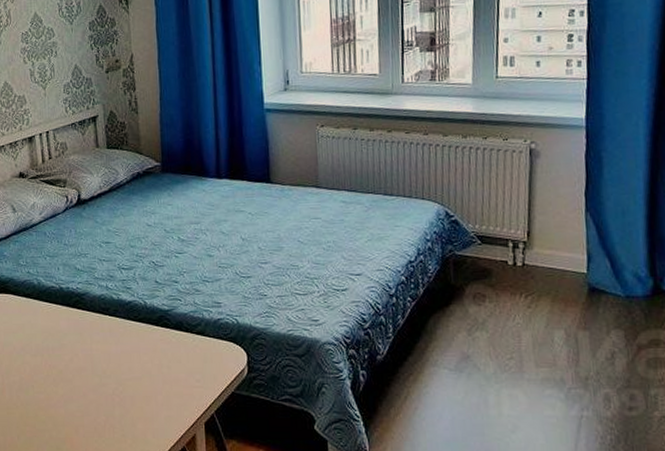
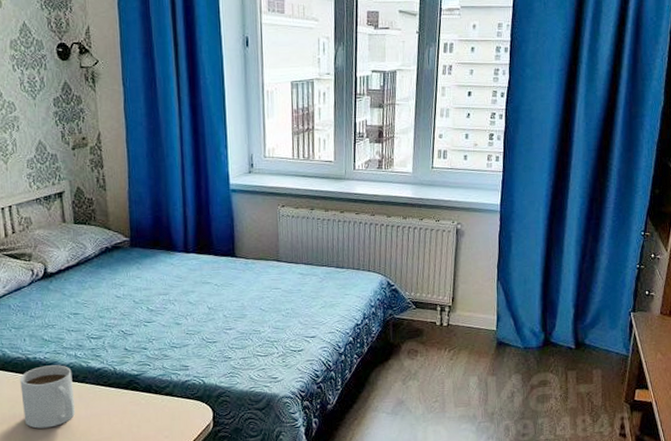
mug: none [53,296,106,363] -> present [20,365,76,429]

